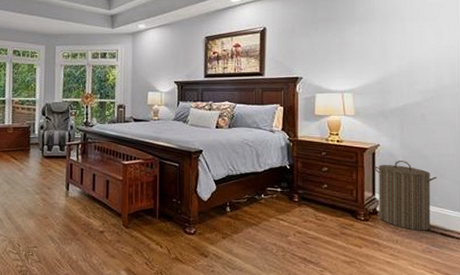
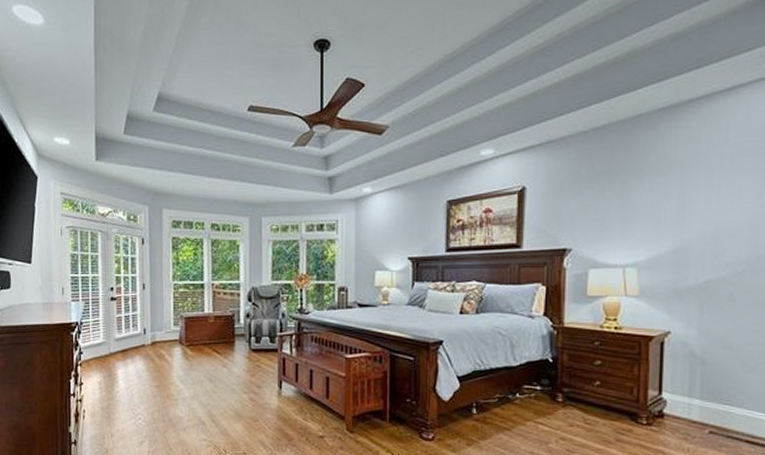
laundry hamper: present [374,161,437,231] -> none [662,352,746,438]

